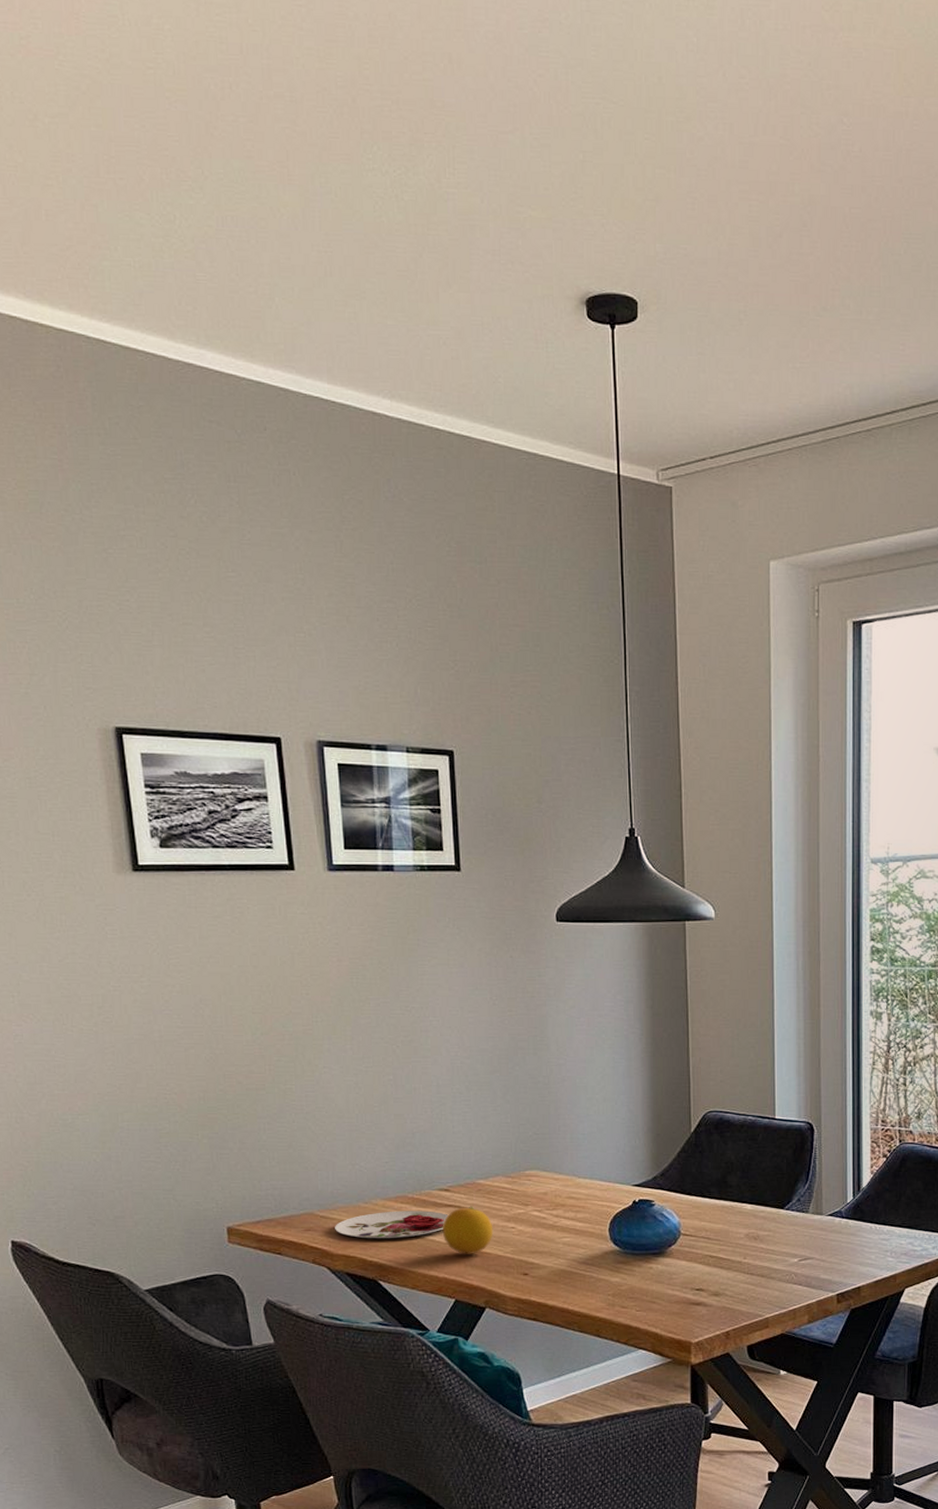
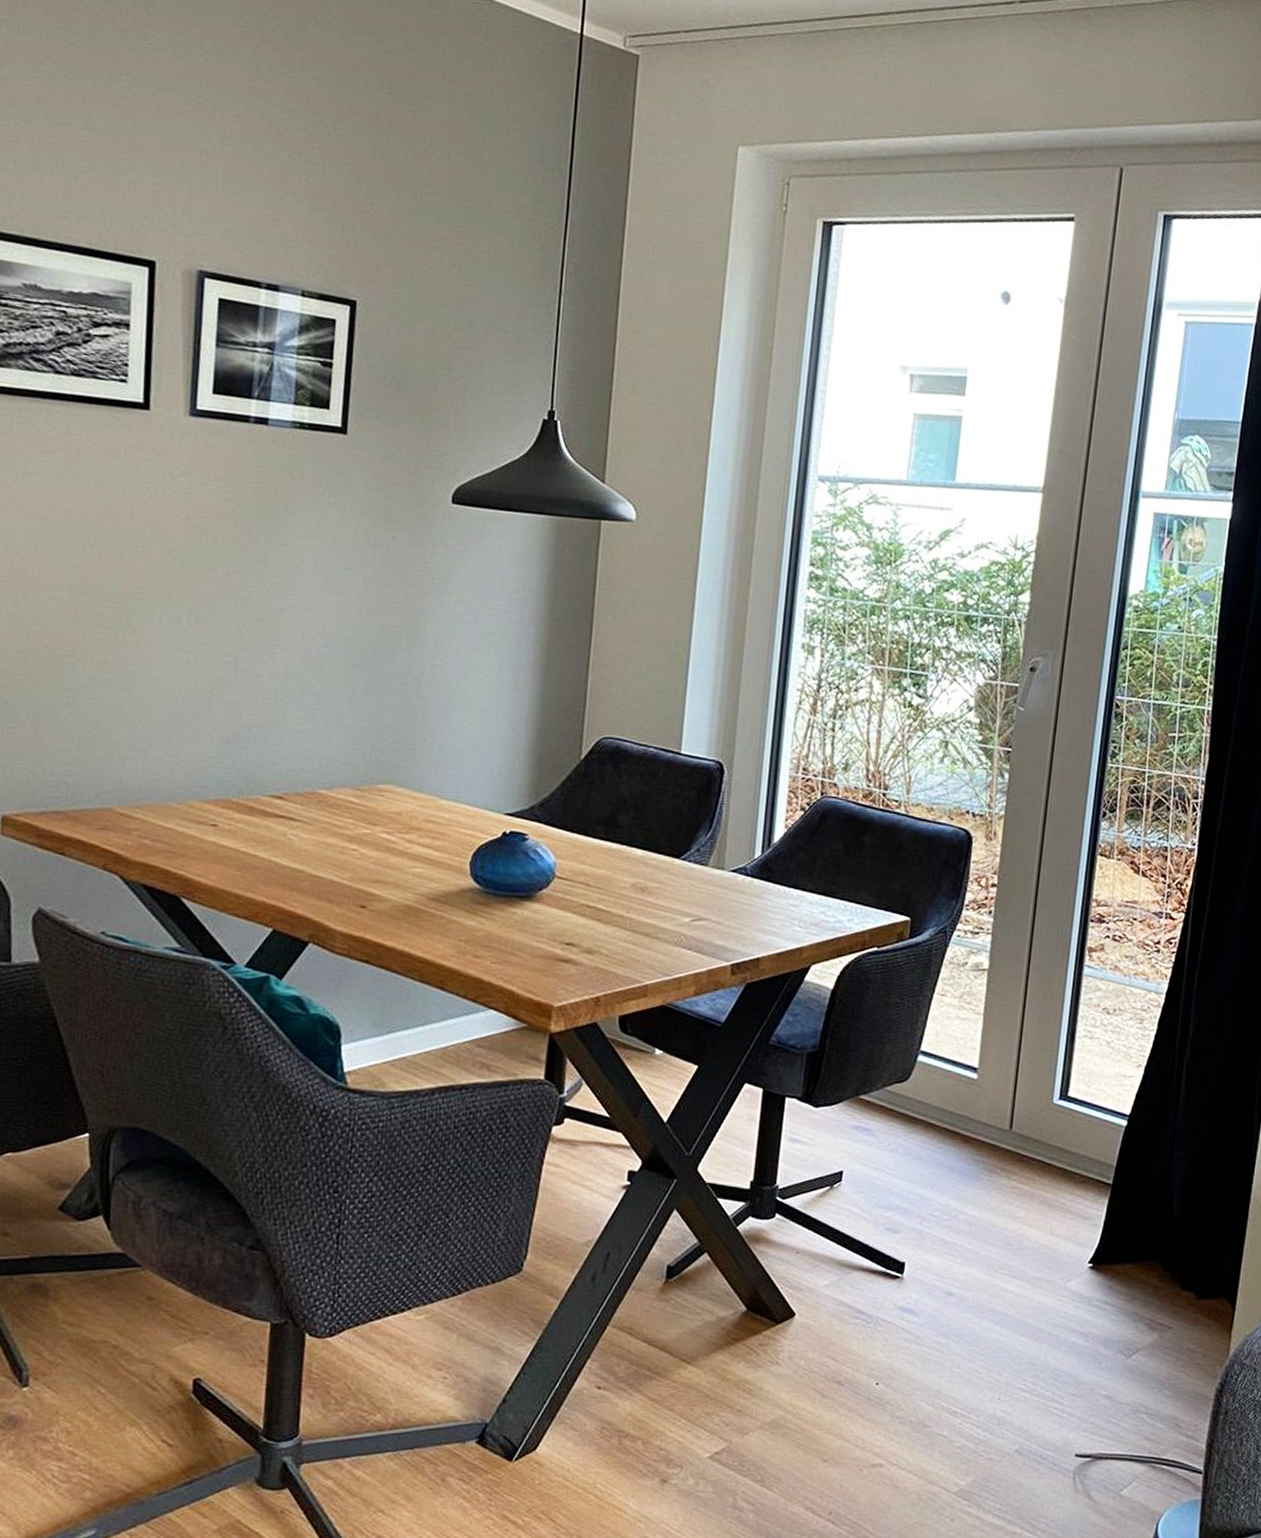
plate: present [335,1211,449,1239] -> none [136,815,279,850]
fruit: present [442,1206,494,1254] -> none [267,819,331,877]

